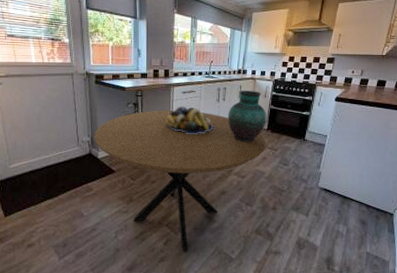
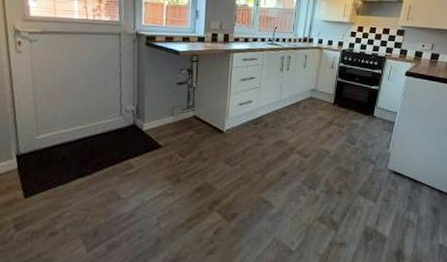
dining table: present [94,110,266,252] -> none [140,78,332,243]
fruit bowl: present [165,106,214,135] -> none [222,74,276,107]
vase: present [228,90,267,143] -> none [291,60,333,118]

